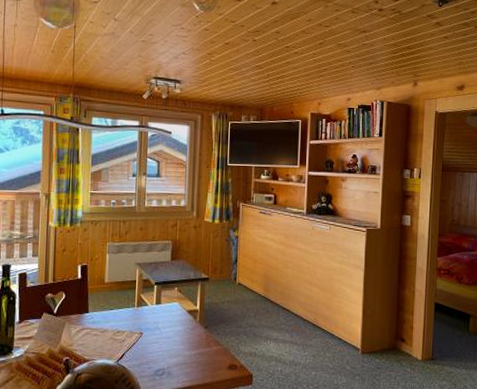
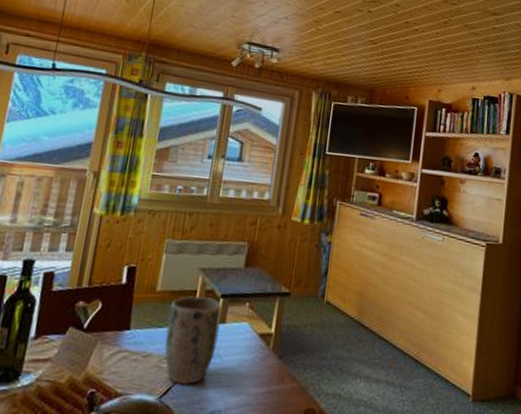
plant pot: none [116,285,157,351] -> present [164,296,222,385]

